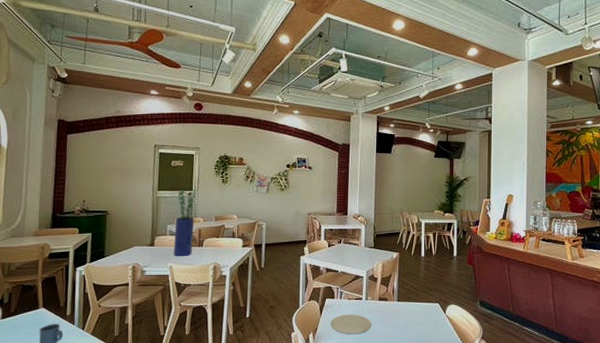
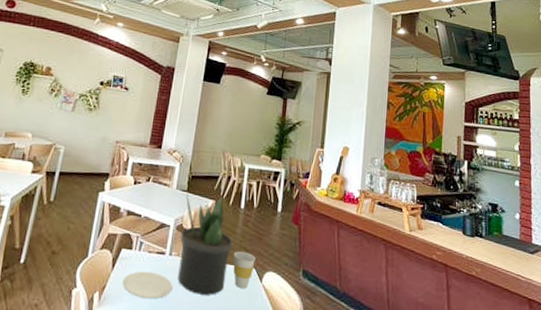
planter: none [373,249,418,328] -> present [177,193,233,295]
cup: none [419,291,438,320] -> present [233,251,256,289]

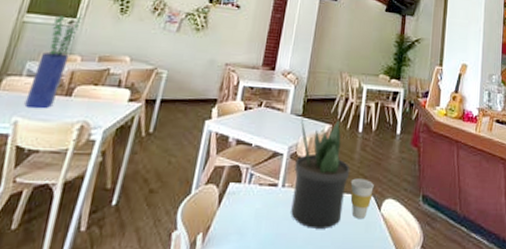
plate: present [123,271,173,299] -> none [230,206,286,238]

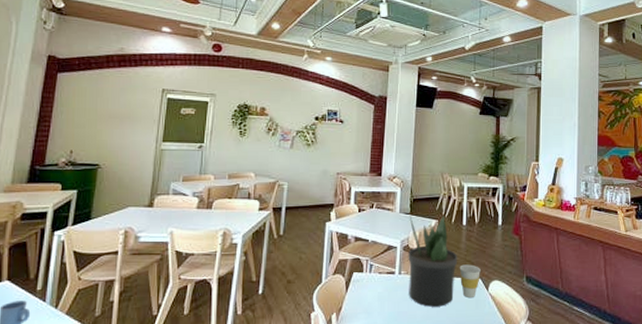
vase: present [24,12,84,109] -> none [176,138,210,221]

